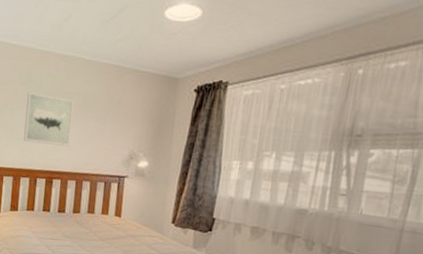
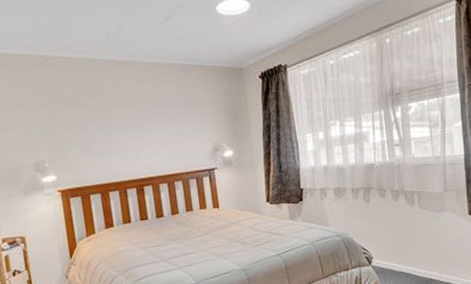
wall art: present [23,92,75,146] -> none [97,103,154,155]

